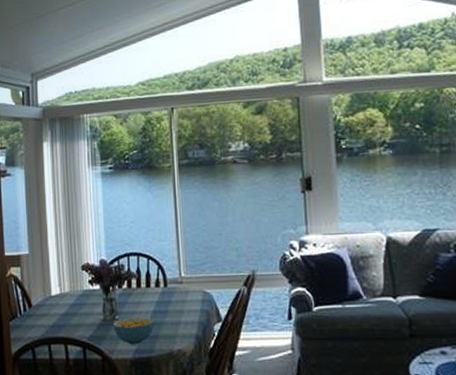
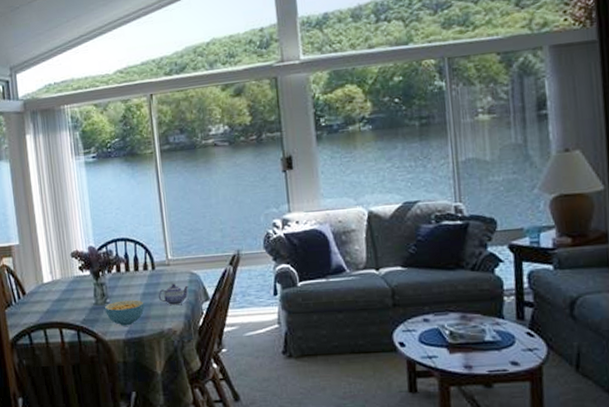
teapot: none [169,302,201,326] -> present [158,283,189,306]

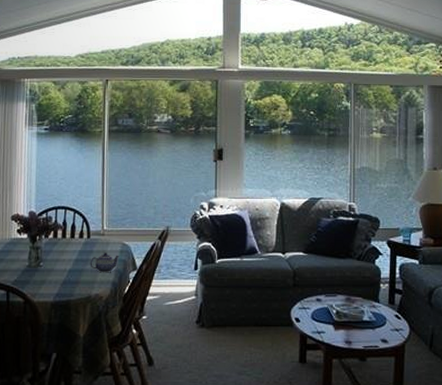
cereal bowl: present [104,299,145,326] -> none [36,265,76,289]

